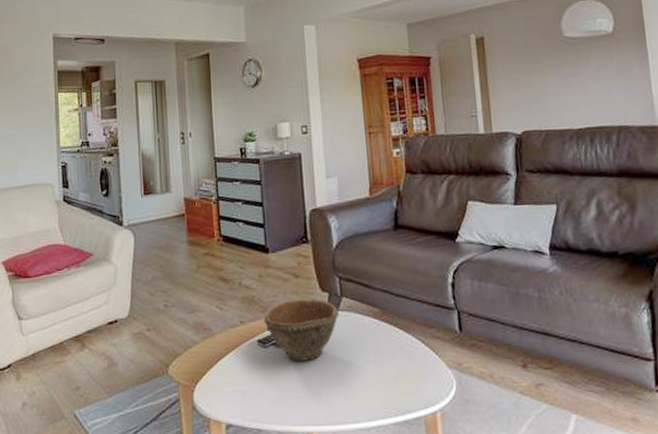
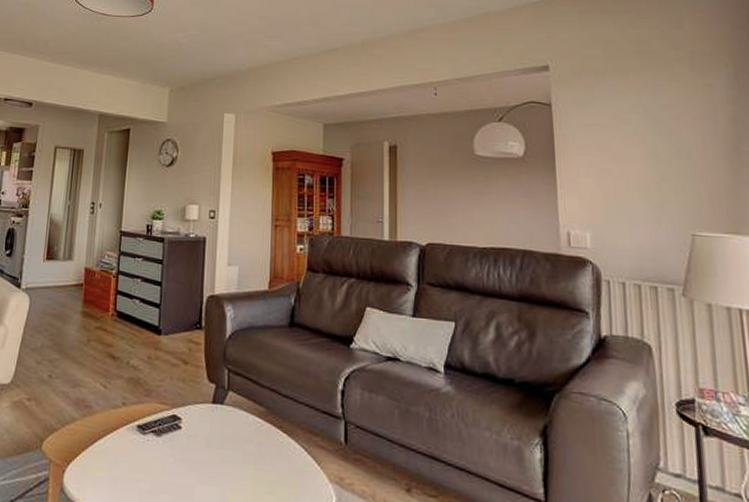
bowl: present [264,299,340,361] -> none [147,386,224,454]

